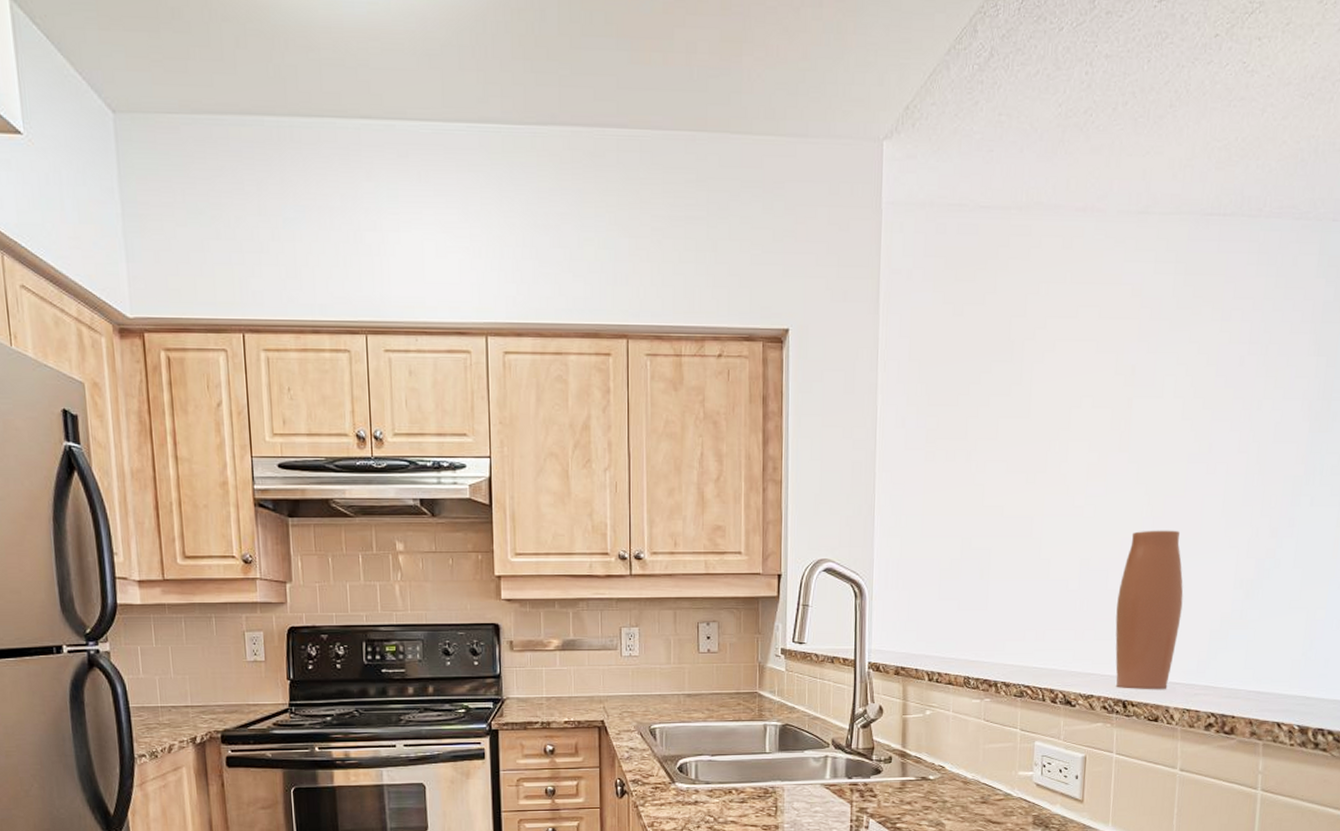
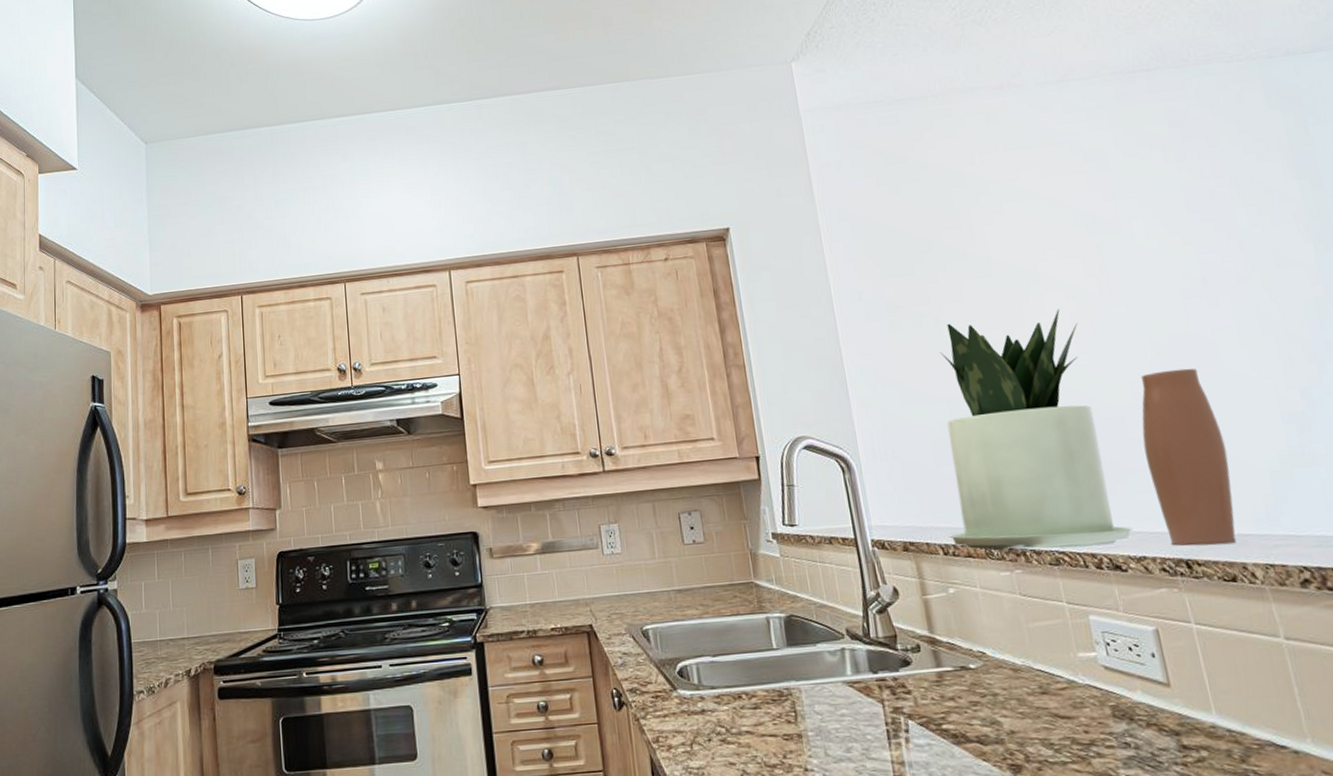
planter: none [936,459,1093,683] -> present [940,309,1134,549]

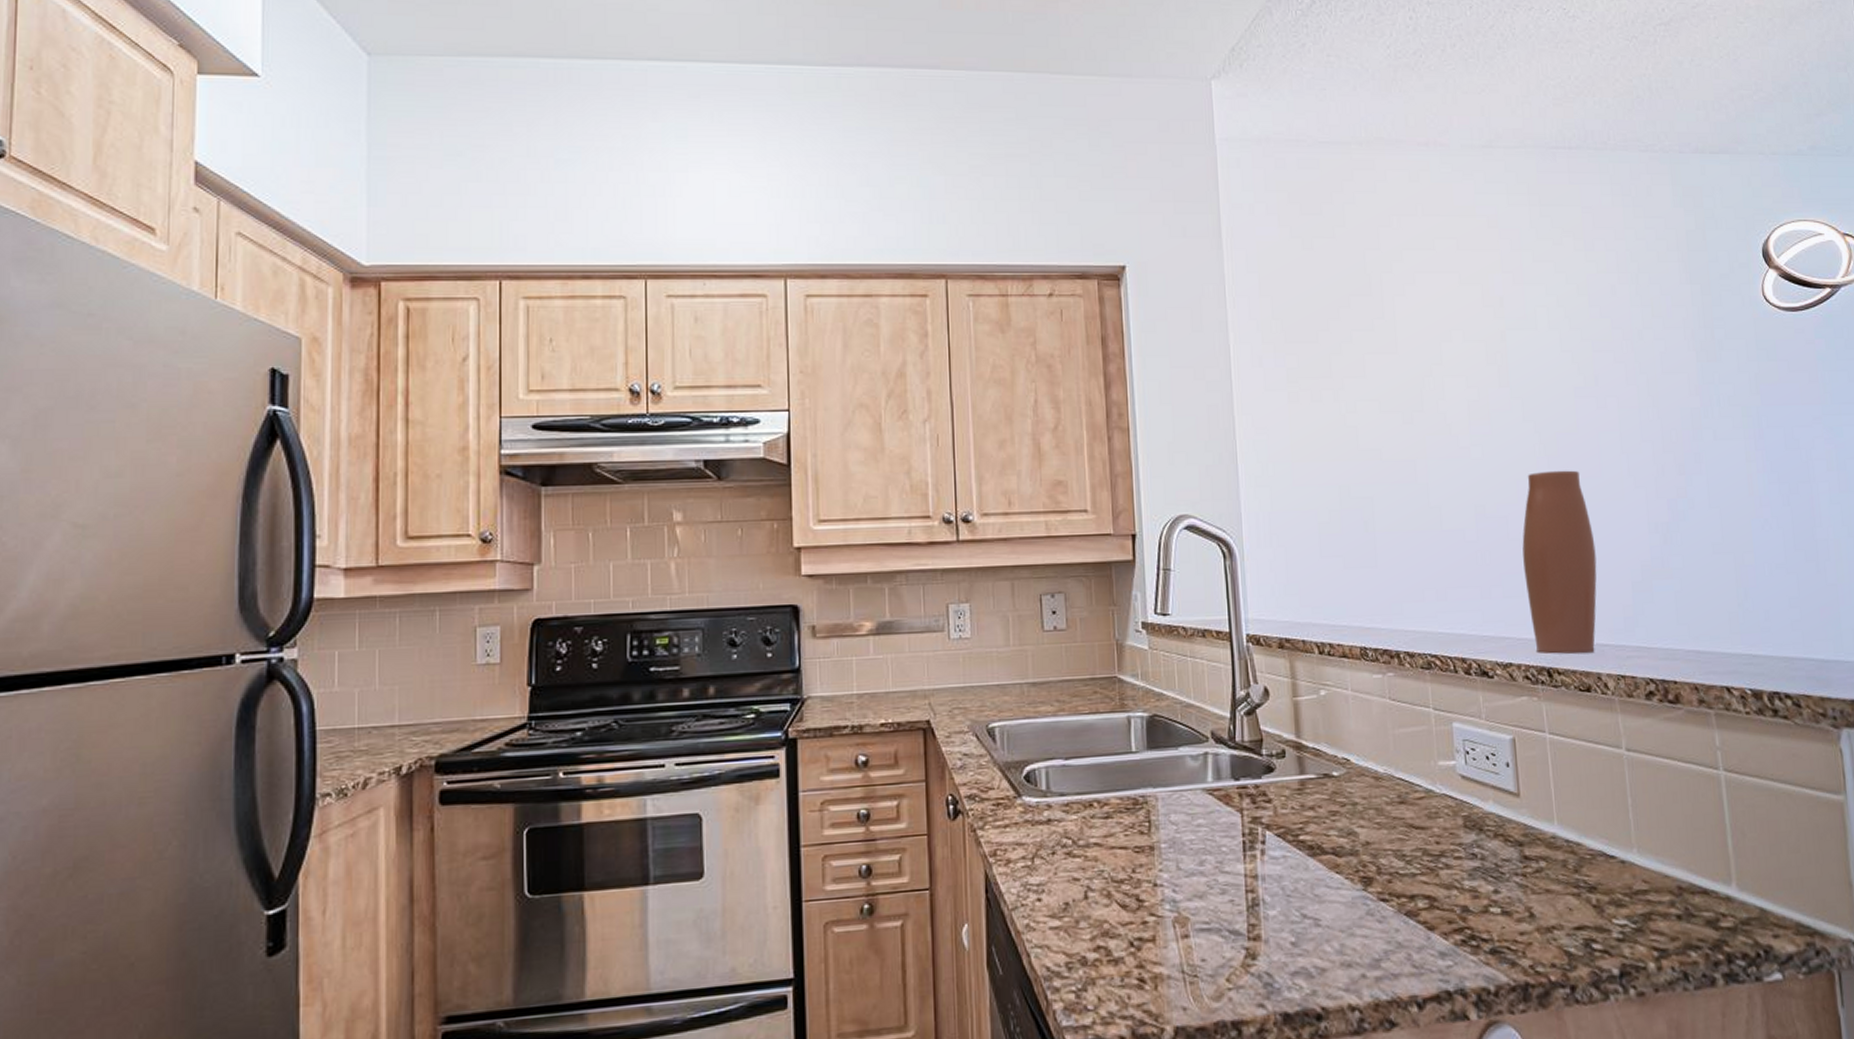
planter: present [940,309,1134,549] -> none [1326,396,1504,651]

